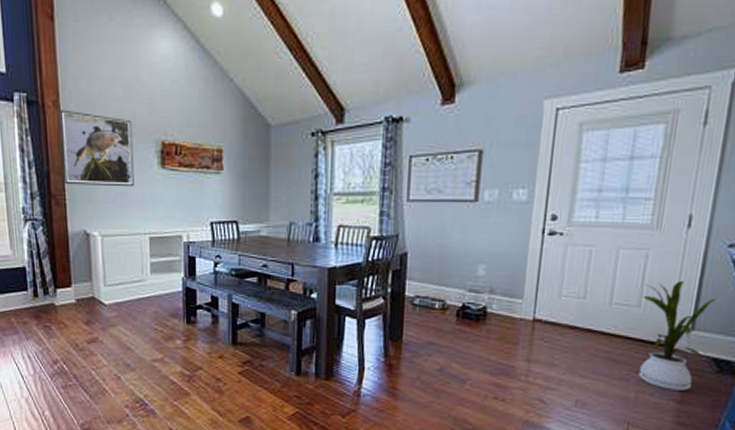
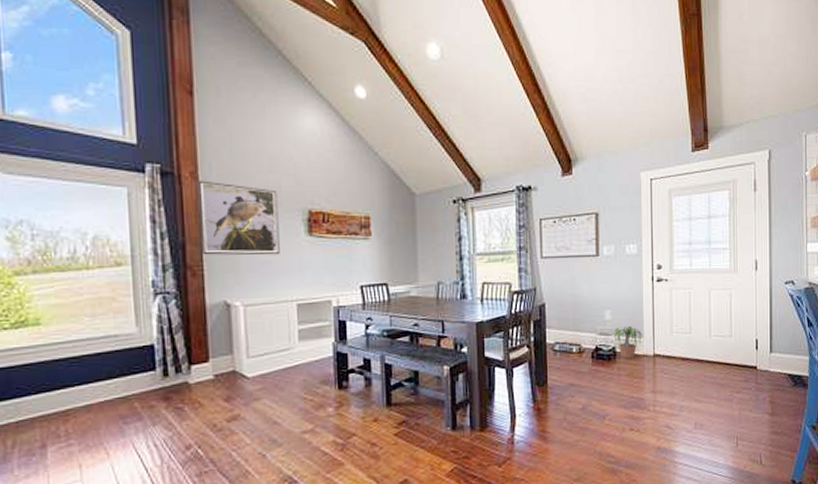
potted plant: none [483,285,524,322] -> present [612,326,644,359]
house plant: present [638,281,716,391] -> none [732,313,783,405]

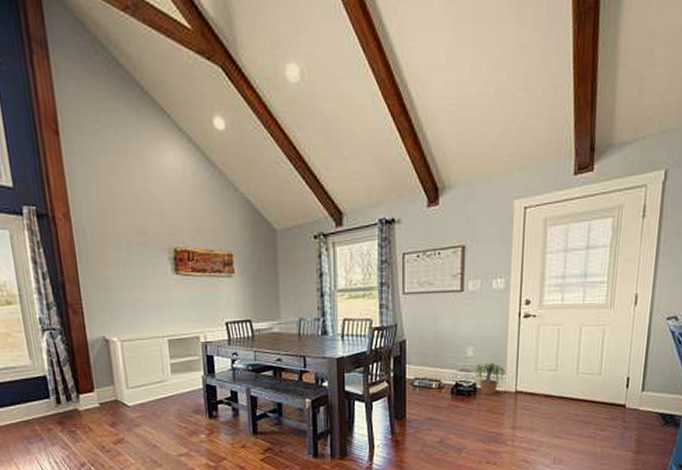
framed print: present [197,180,280,256] -> none [70,221,150,294]

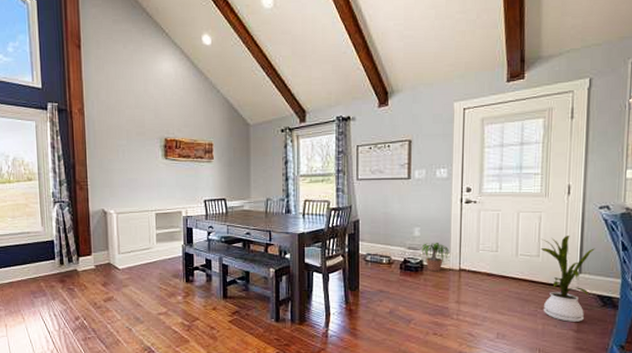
house plant: none [602,351,660,443] -> present [540,236,595,322]

